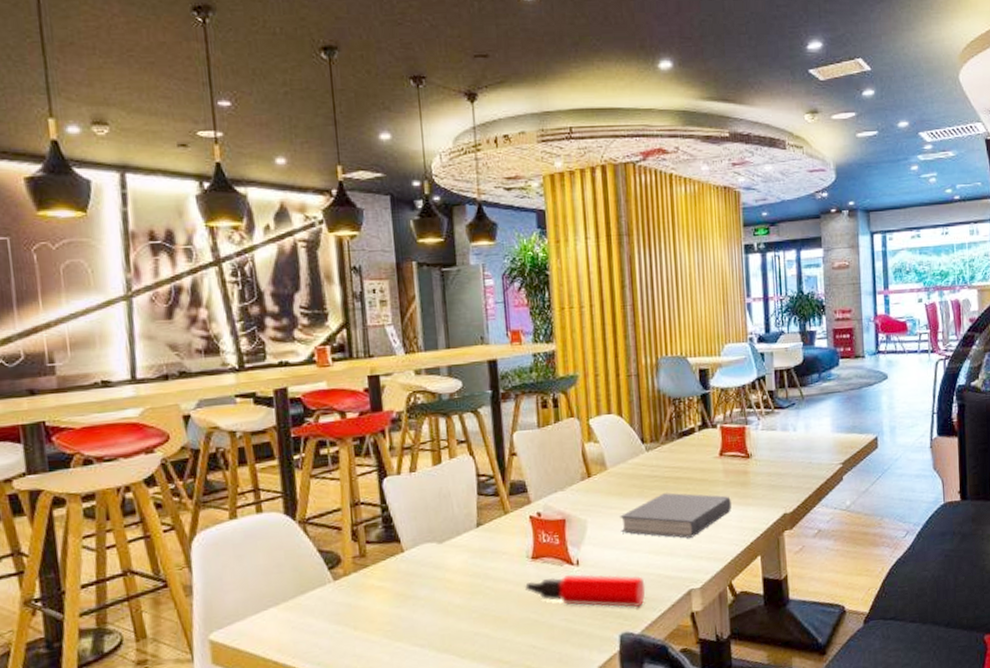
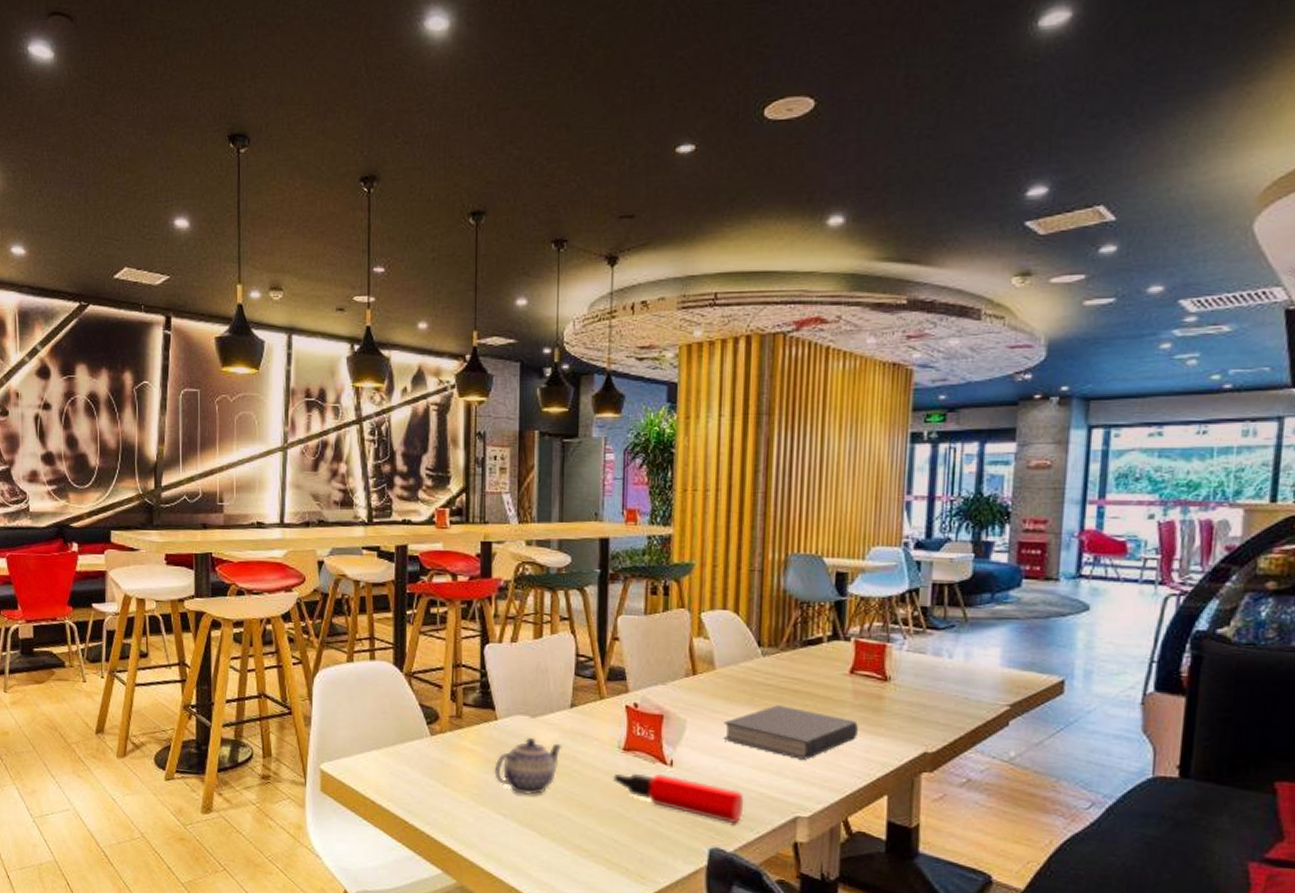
teapot: none [406,563,473,622] -> present [494,738,562,795]

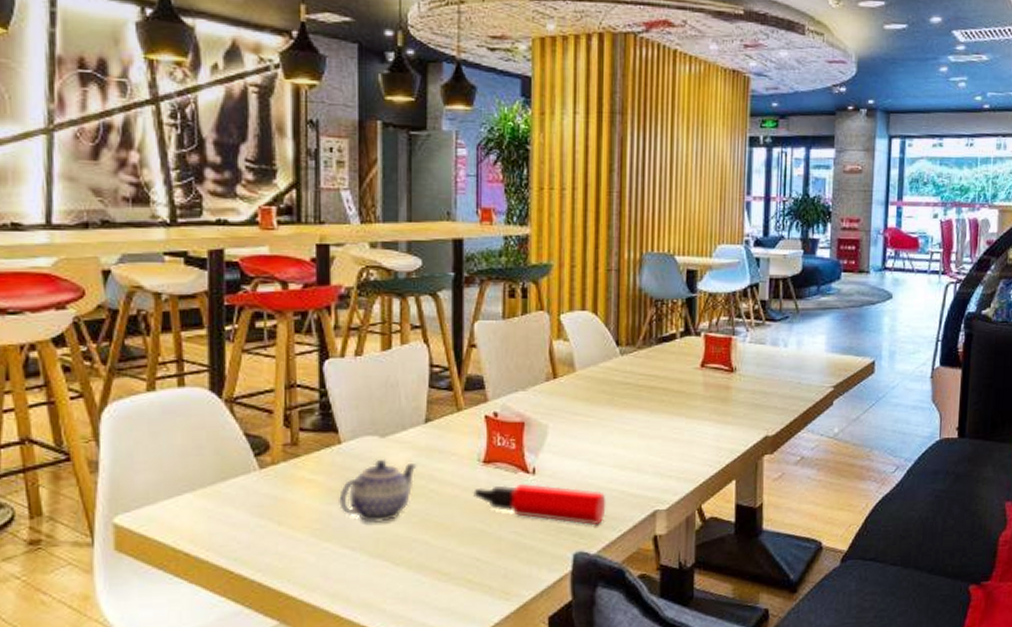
book: present [723,705,858,760] -> none [585,403,709,454]

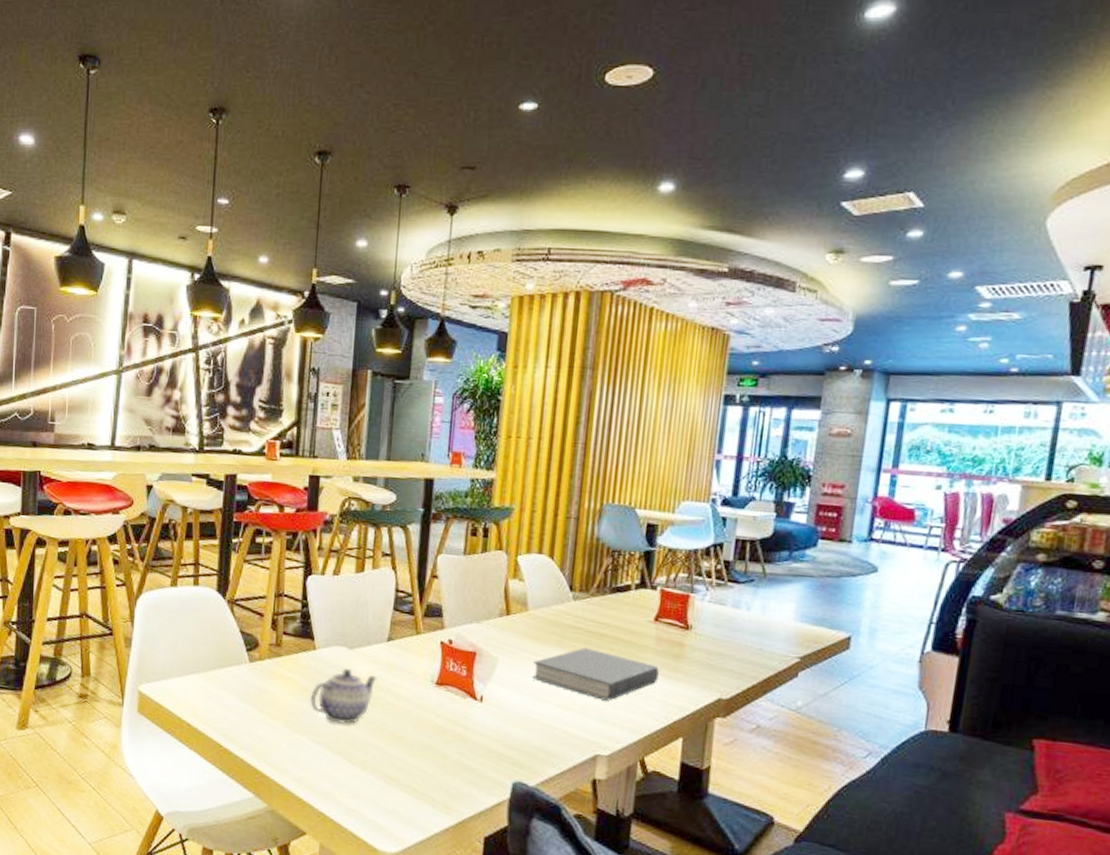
water bottle: present [473,484,606,526] -> none [425,706,549,759]
book: none [585,403,709,454] -> present [532,647,659,701]

